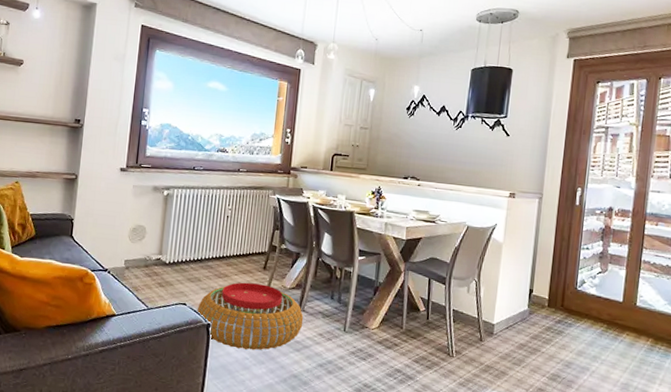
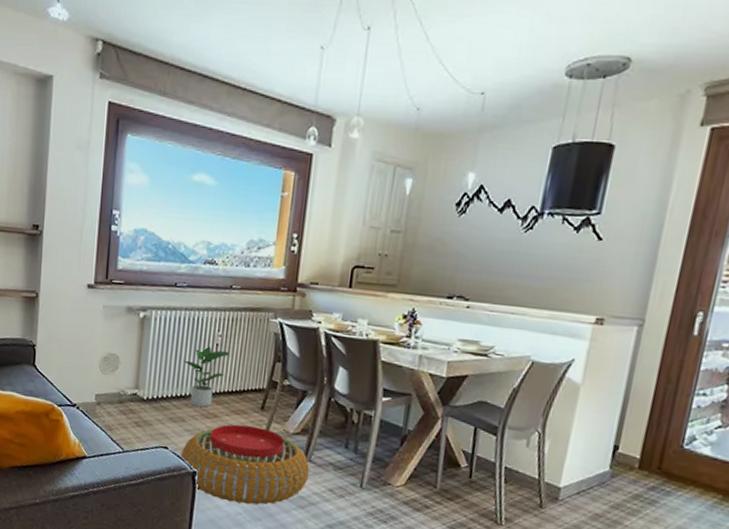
potted plant: none [200,216,238,269] -> present [183,344,230,407]

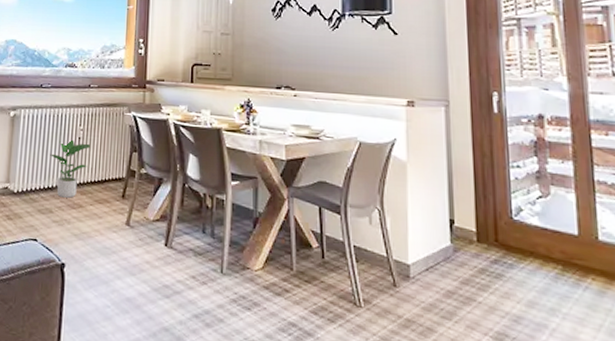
pouf: present [181,424,310,505] -> none [50,213,172,296]

